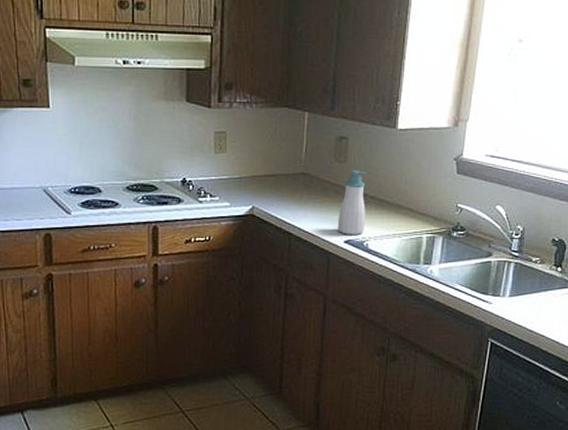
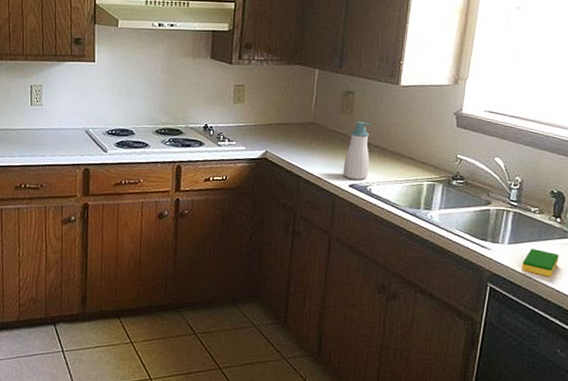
dish sponge: none [523,299,560,328] -> present [522,248,559,277]

